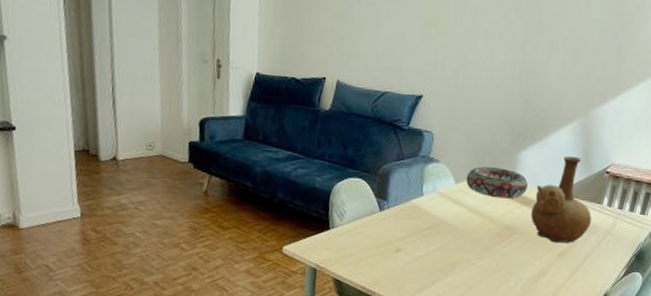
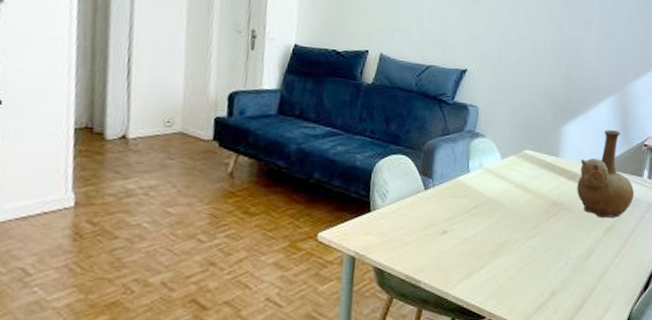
decorative bowl: present [466,167,528,199] -> none [512,141,572,174]

